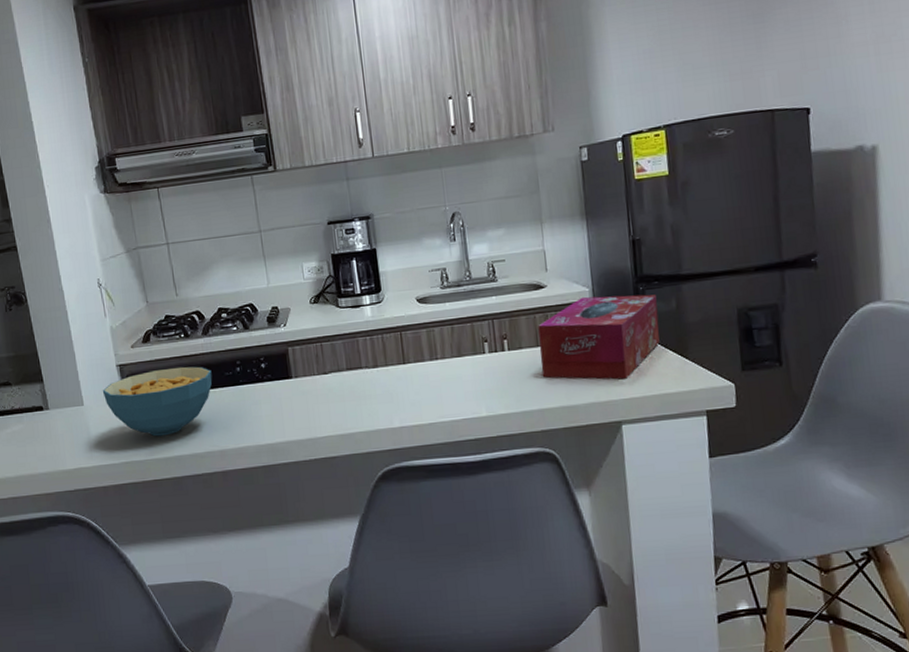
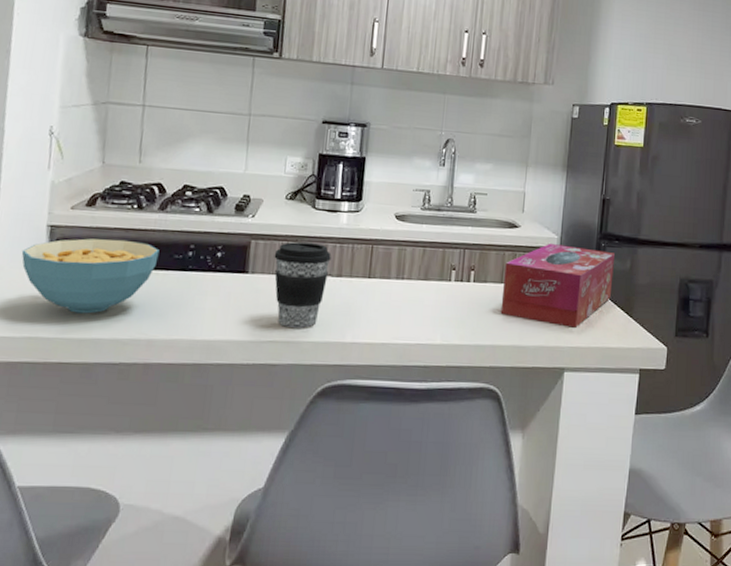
coffee cup: none [311,339,365,422] -> present [274,241,331,328]

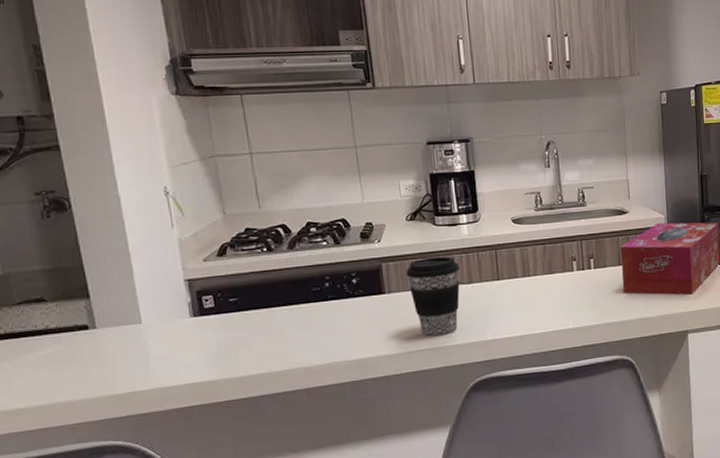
cereal bowl: present [21,238,160,314] -> none [165,281,298,355]

